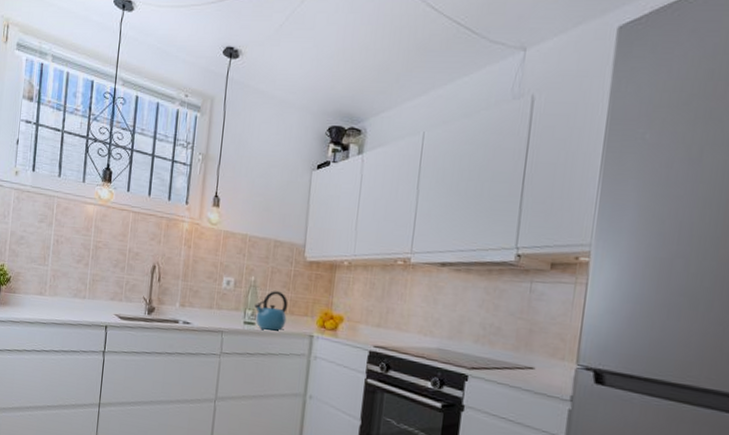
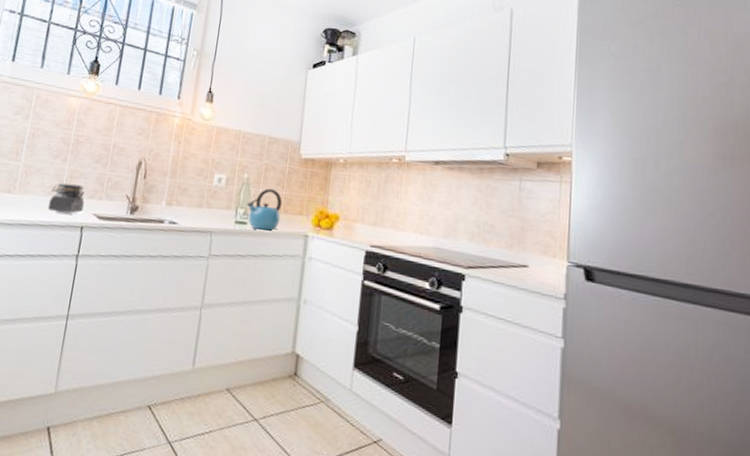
jar: none [75,285,107,315] -> present [47,182,85,214]

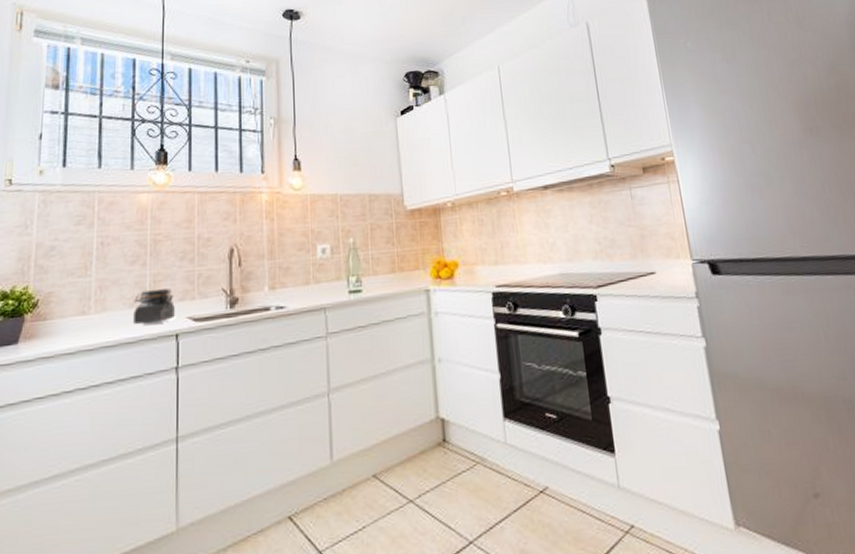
kettle: present [247,188,283,231] -> none [358,248,397,295]

